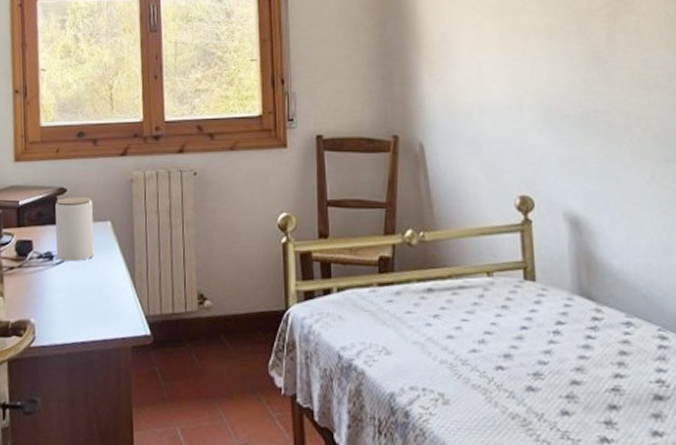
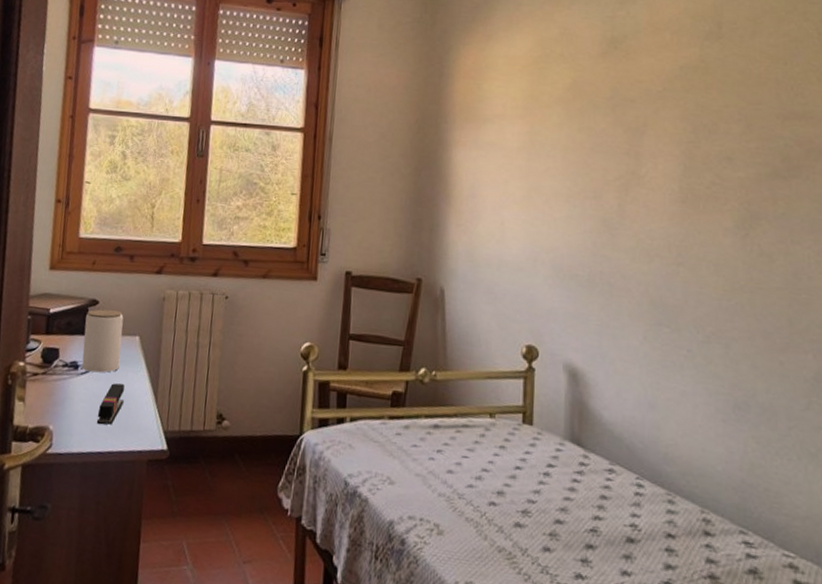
stapler: none [77,271,102,314] -> present [97,383,125,425]

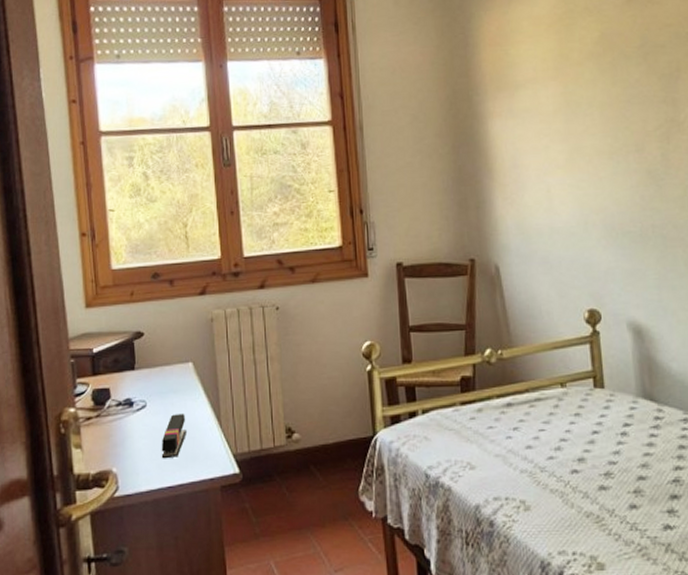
jar: present [81,309,124,373] -> none [133,340,176,407]

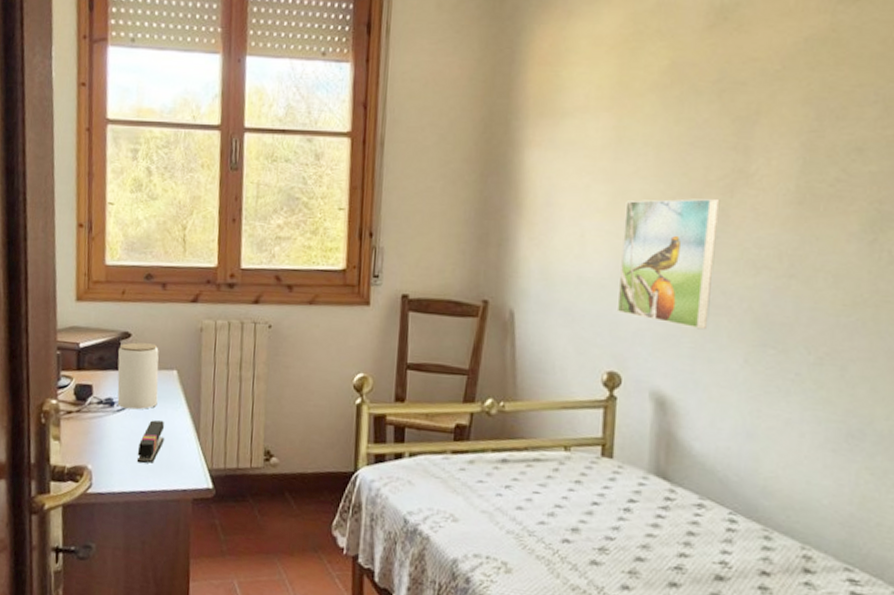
jar: none [133,340,176,407] -> present [117,342,159,410]
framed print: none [581,145,666,262] -> present [616,198,720,330]

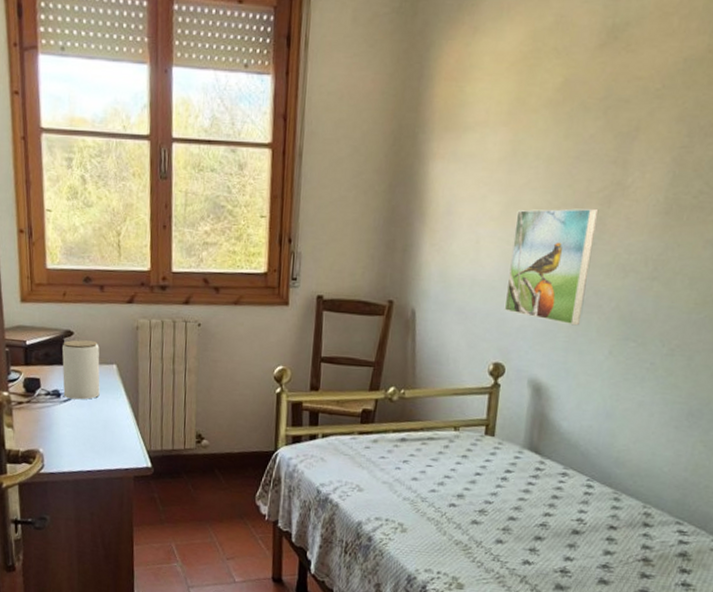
stapler: present [137,420,164,464] -> none [83,409,107,447]

